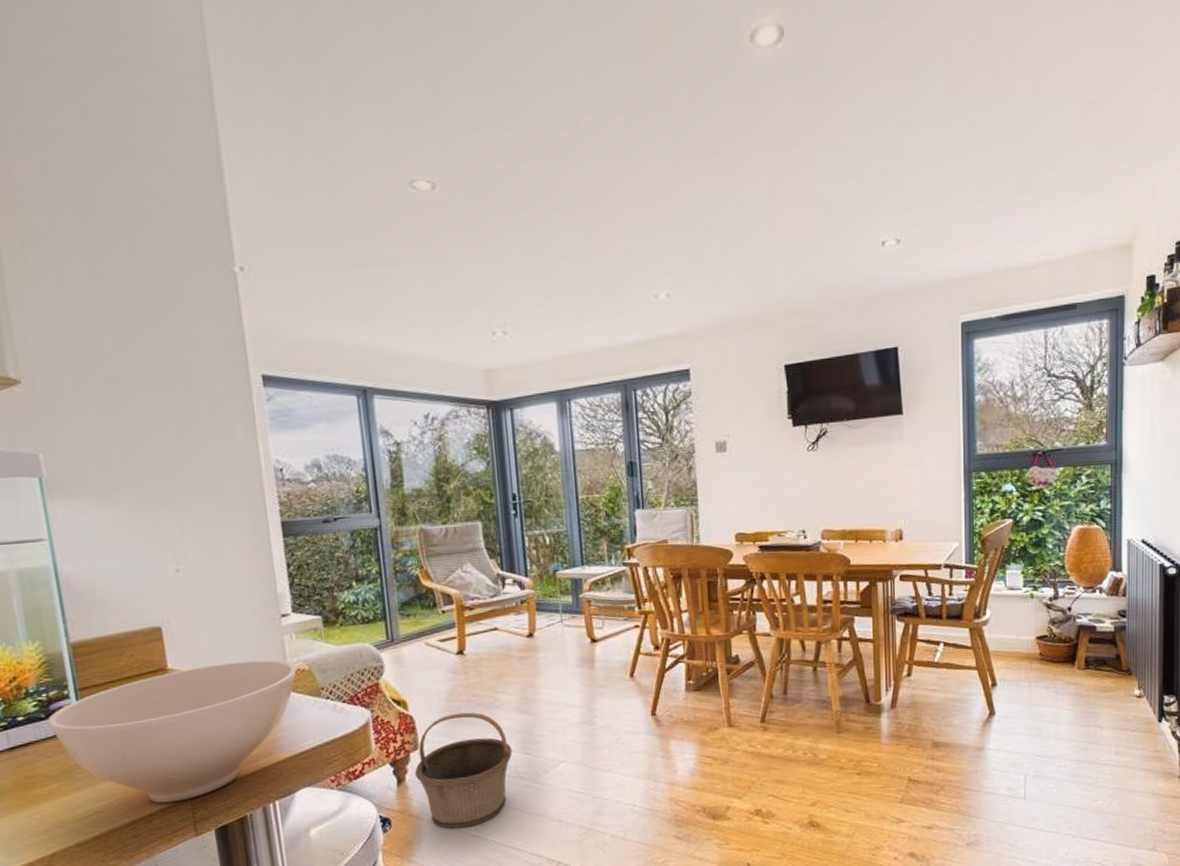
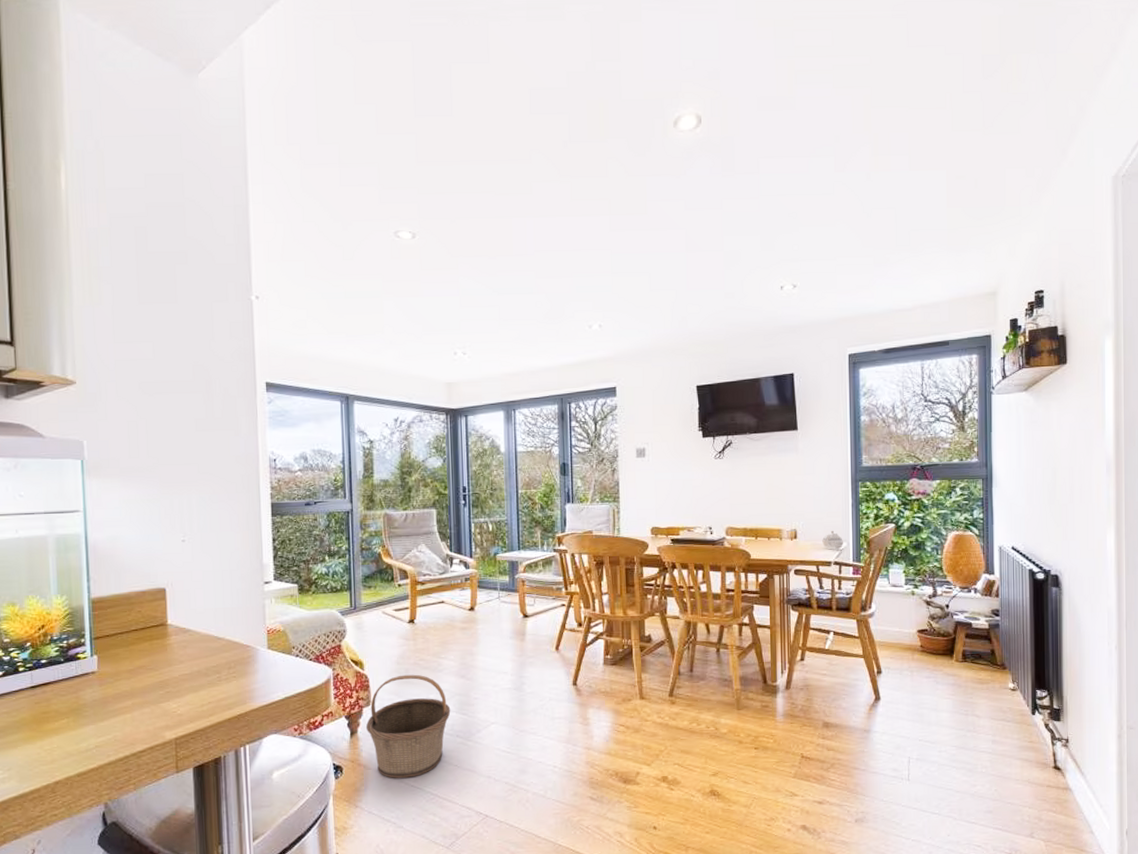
bowl: present [46,659,298,803] -> none [64,620,274,742]
teapot: none [931,529,955,551] -> present [822,530,843,550]

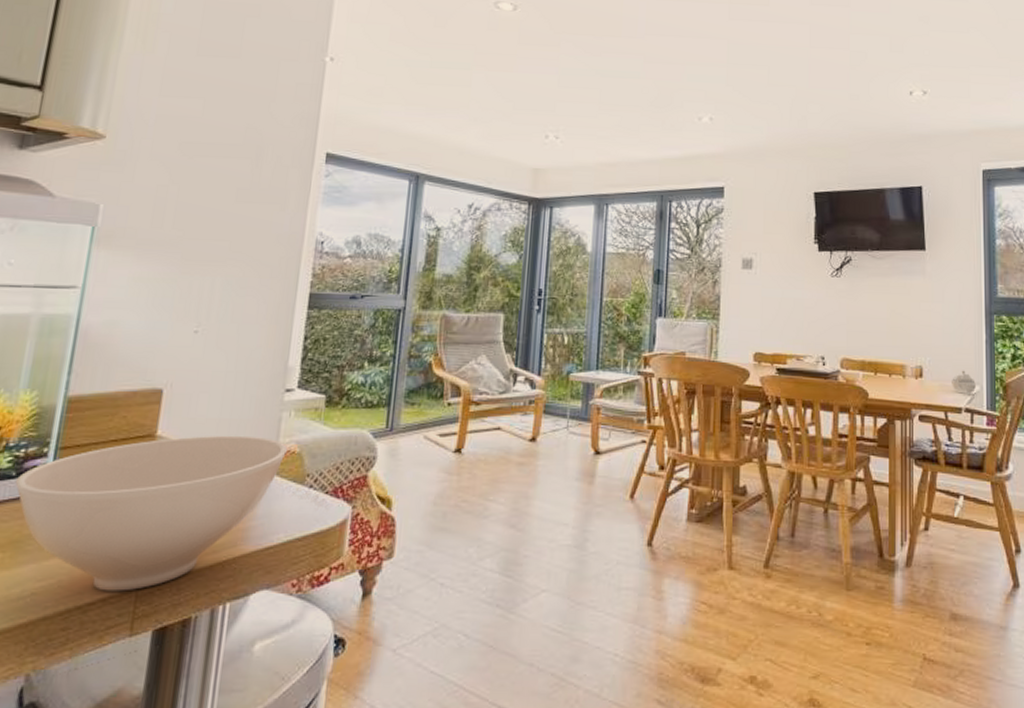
bowl: none [64,620,274,742] -> present [15,435,288,591]
basket: present [366,674,451,778] -> none [383,519,493,660]

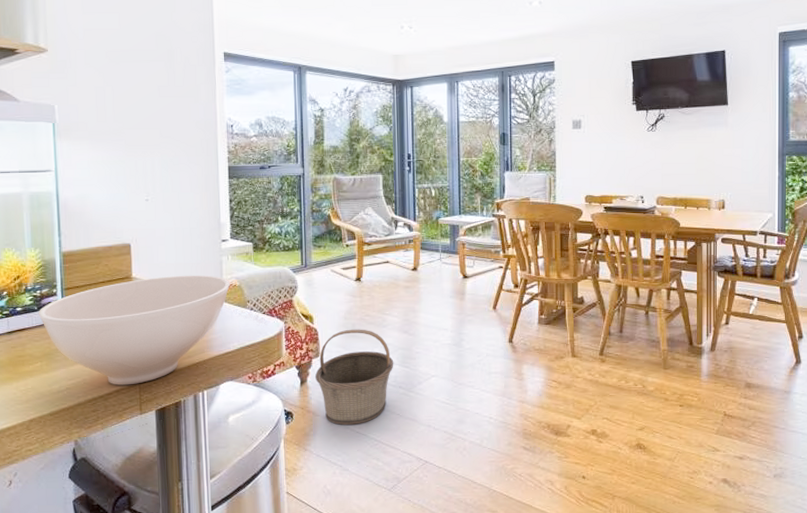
basket: none [383,519,493,660] -> present [315,329,394,425]
teapot: present [952,370,976,394] -> none [749,201,769,220]

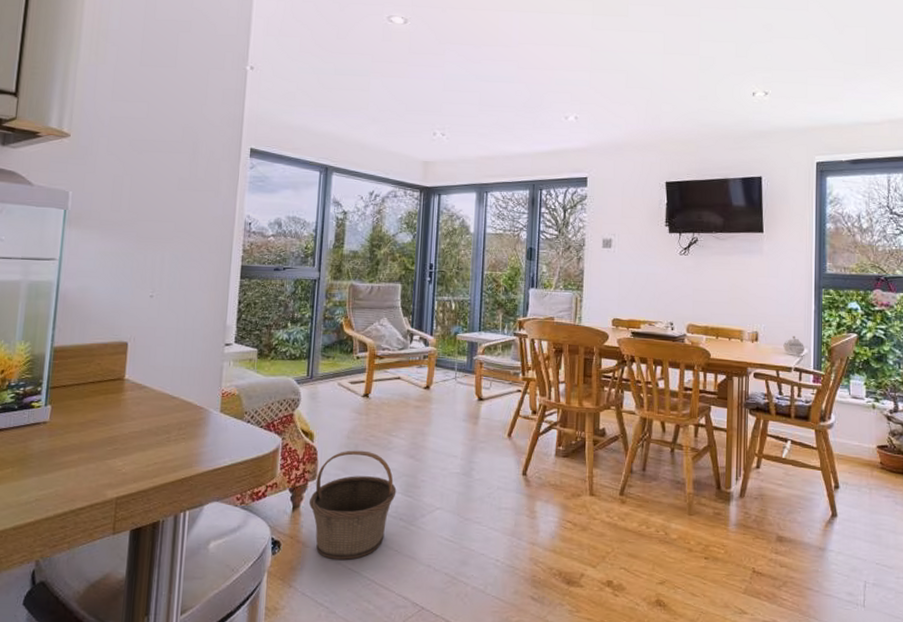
bowl: present [38,275,231,385] -> none [17,379,229,500]
teapot: none [749,201,769,220] -> present [783,335,804,356]

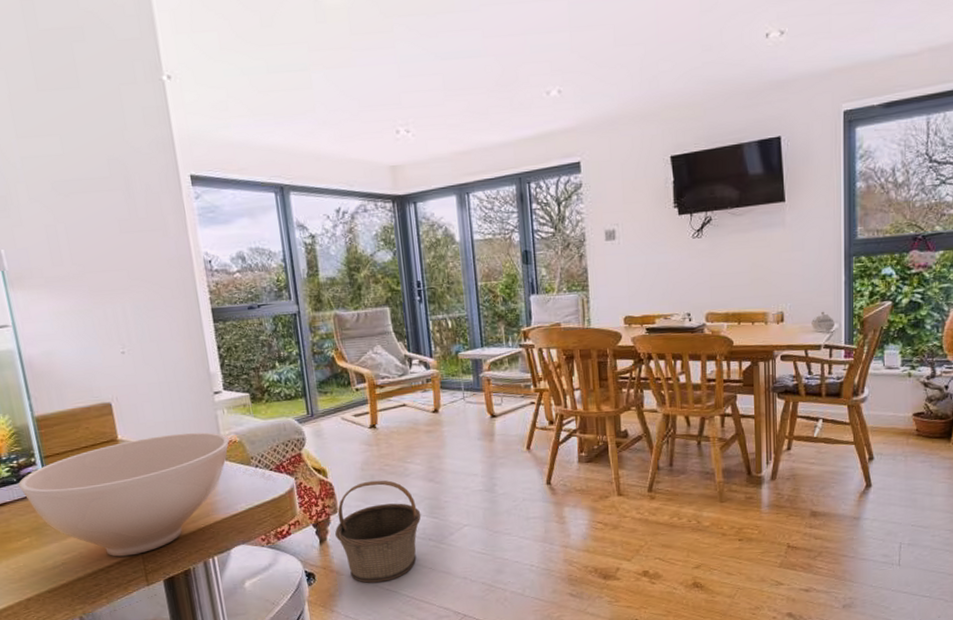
bowl: none [17,379,229,500] -> present [18,432,230,557]

